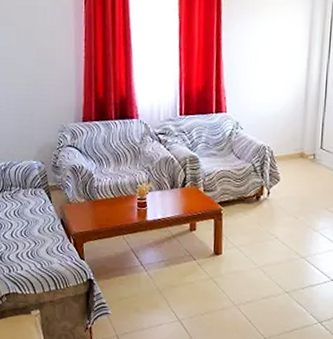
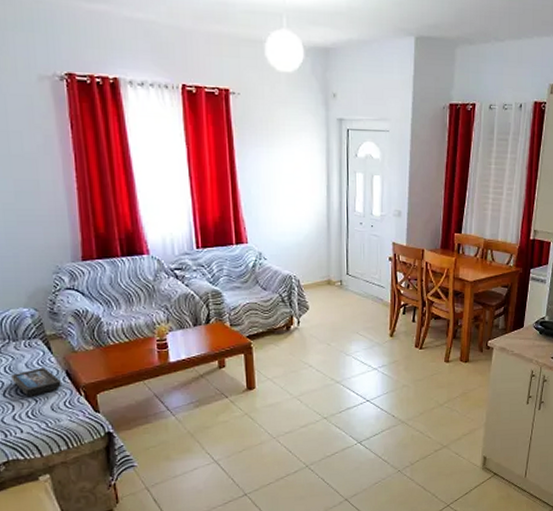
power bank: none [19,214,56,239] -> present [11,368,61,396]

